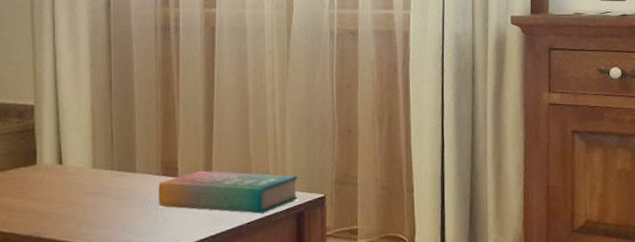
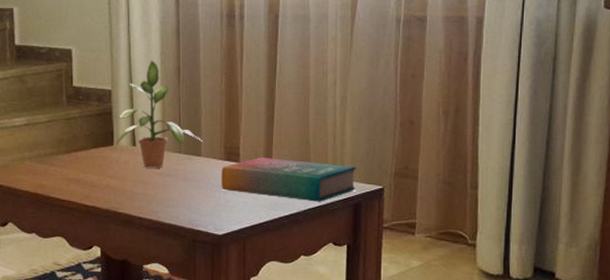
potted plant: none [39,73,137,188] -> present [116,60,203,168]

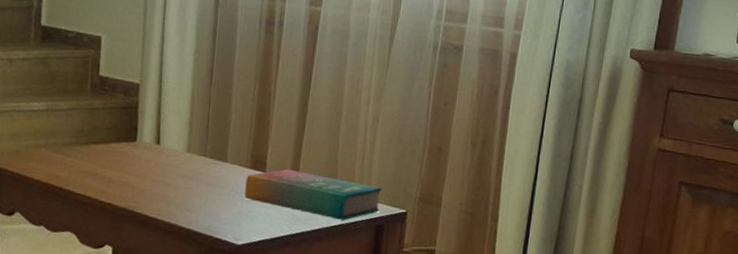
potted plant: present [116,60,203,168] -> none [139,57,230,170]

